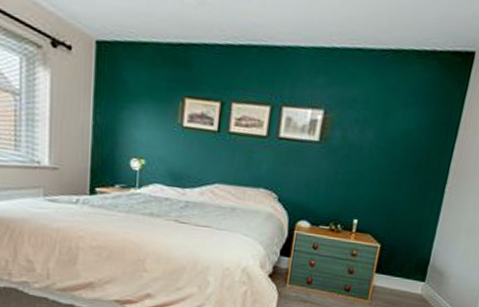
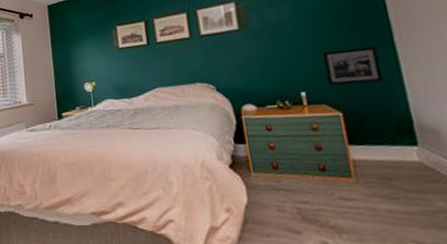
picture frame: none [378,186,429,224] -> present [322,46,383,86]

